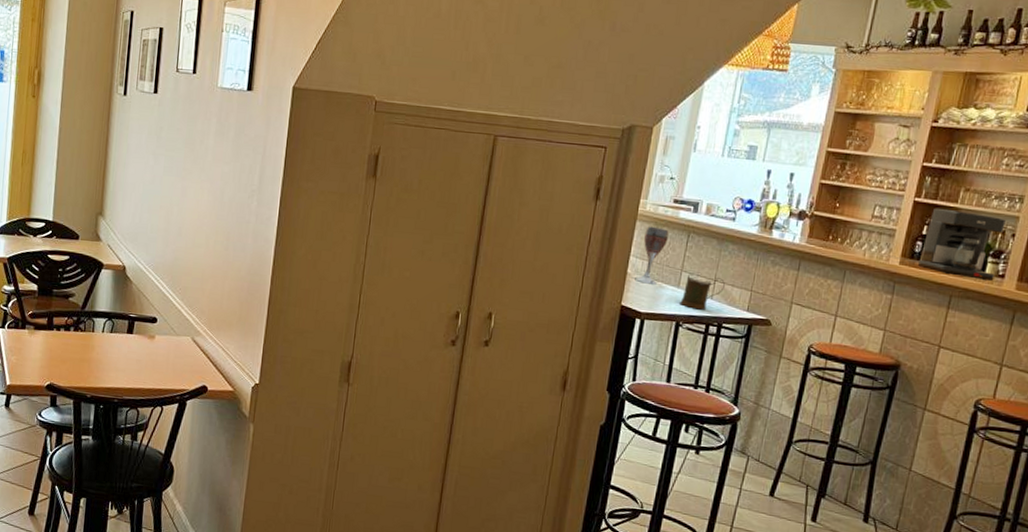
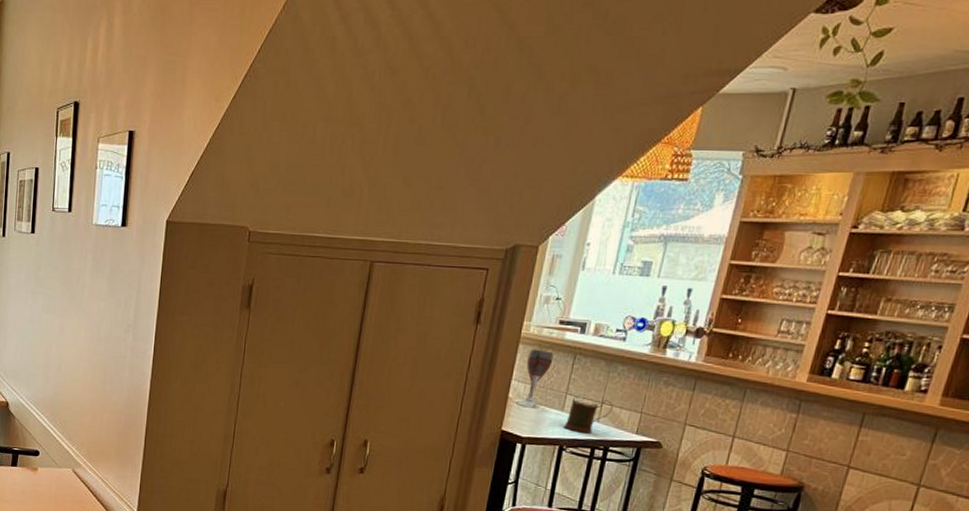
coffee maker: present [918,208,1007,282] -> none [828,320,933,398]

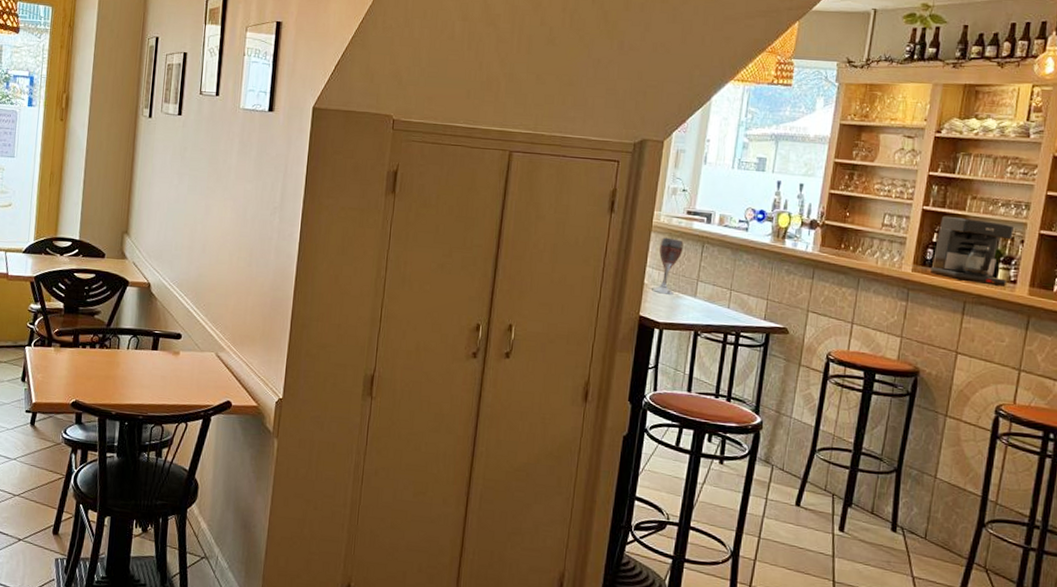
beer mug: present [564,395,613,434] -> none [697,282,741,319]
coffee maker: none [828,320,933,398] -> present [931,216,1015,288]

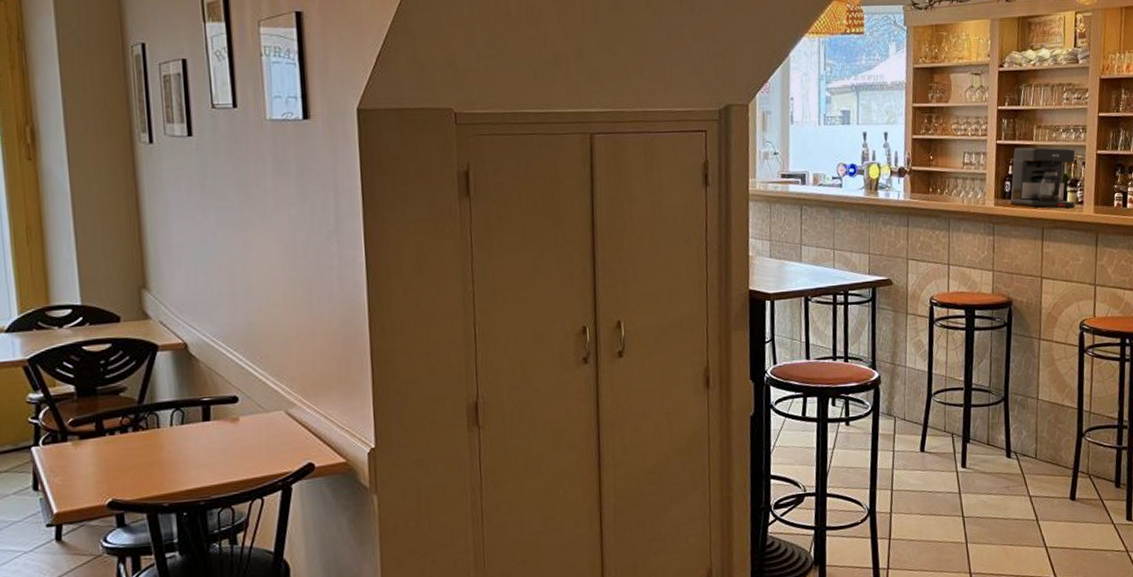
cup: present [652,237,684,295] -> none [757,204,783,264]

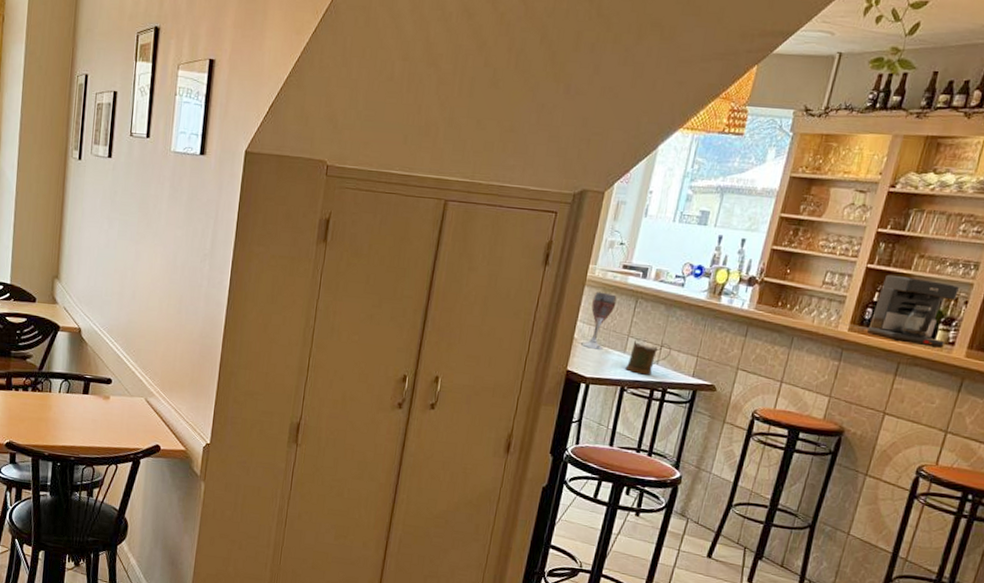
cup: none [757,204,783,264] -> present [581,291,617,350]
beer mug: none [805,245,844,281] -> present [625,338,671,375]

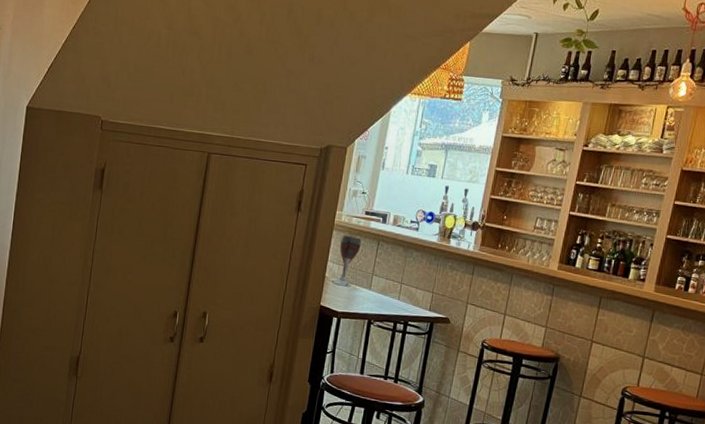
beer mug: present [625,338,671,375] -> none [371,276,410,310]
coffee maker: present [867,274,960,349] -> none [573,220,646,285]

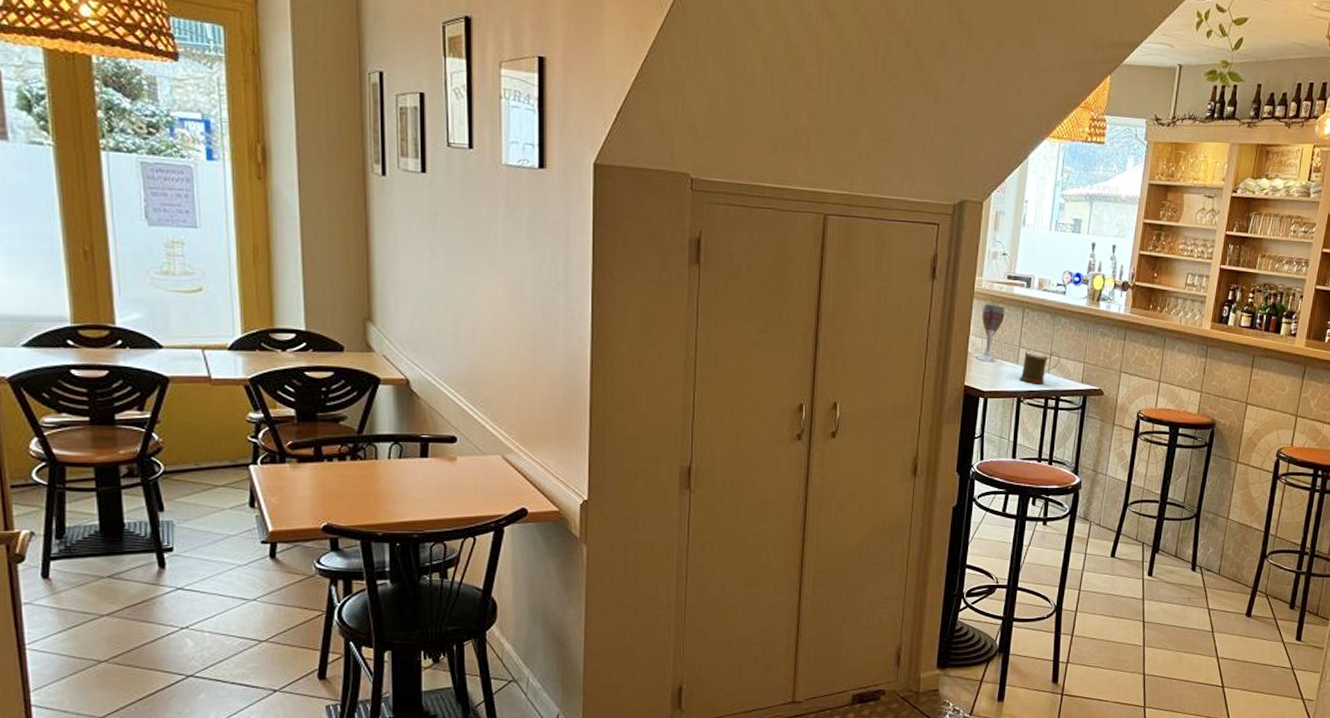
beer mug: none [371,276,410,310] -> present [1020,348,1060,385]

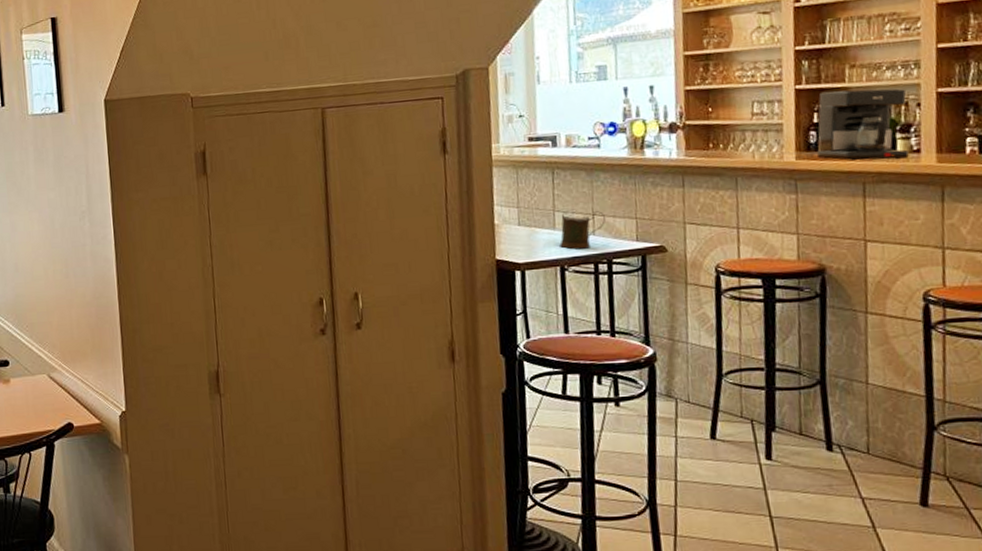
cup: present [976,304,1005,362] -> none [504,169,532,232]
coffee maker: none [1226,274,1296,341] -> present [817,88,909,161]

